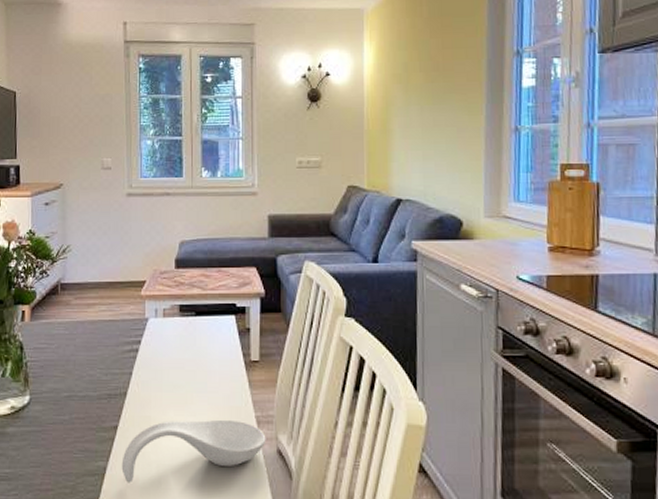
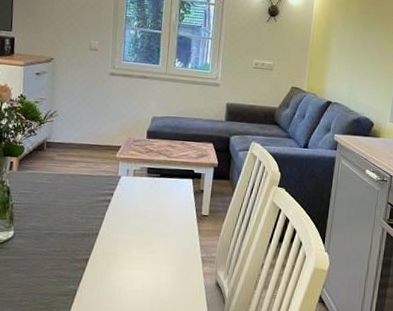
spoon rest: present [121,419,266,483] -> none [89,257,208,303]

